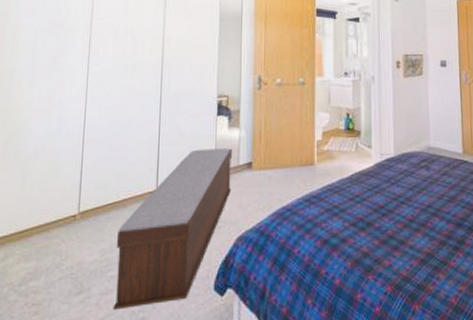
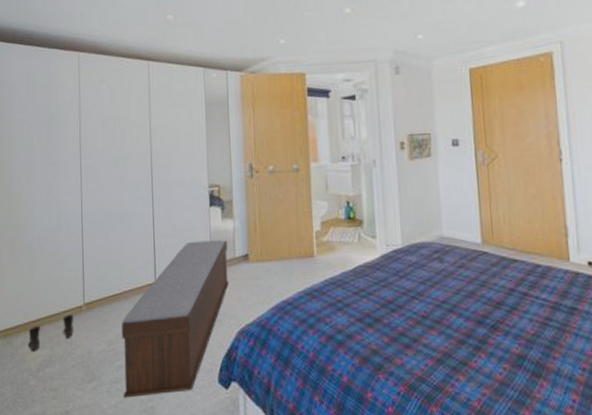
boots: none [11,224,66,264] -> present [27,314,74,352]

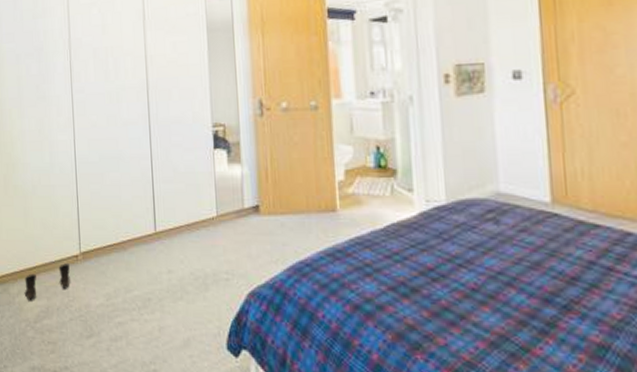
bench: present [121,240,230,398] -> none [120,188,238,359]

